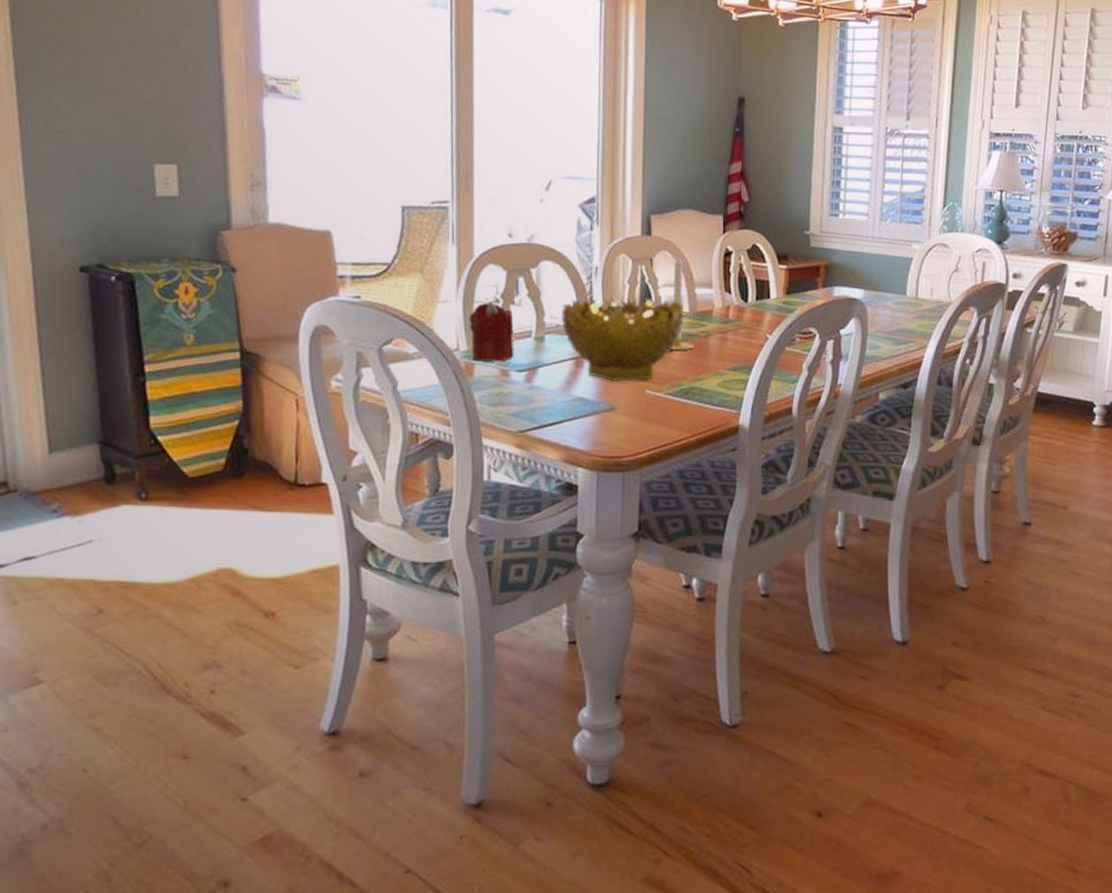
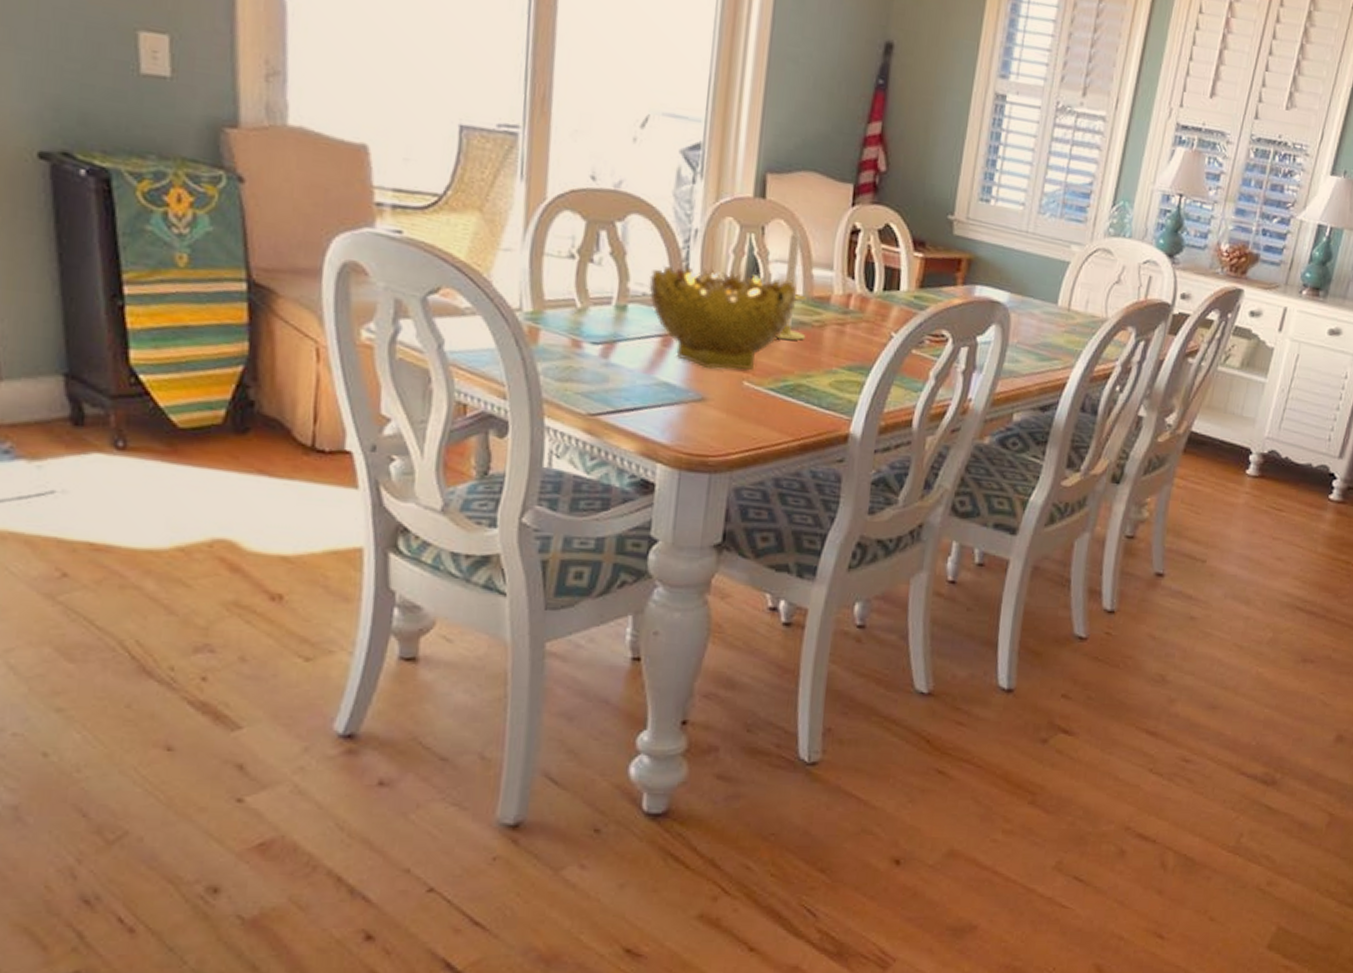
candle: present [469,301,514,362] -> none [536,255,591,330]

